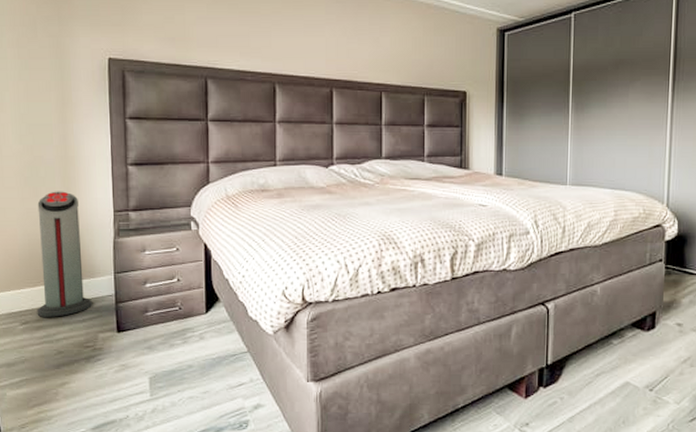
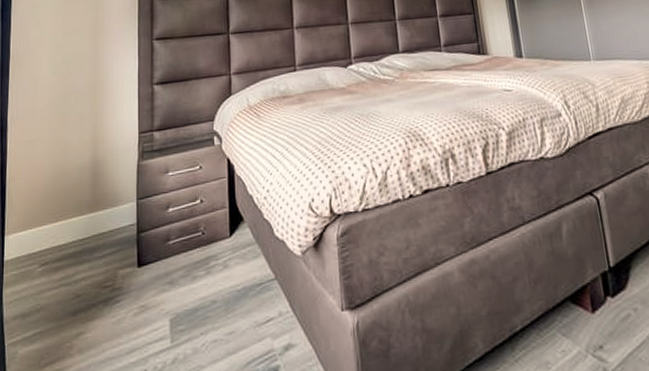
air purifier: present [37,191,92,317] -> none [57,117,113,256]

